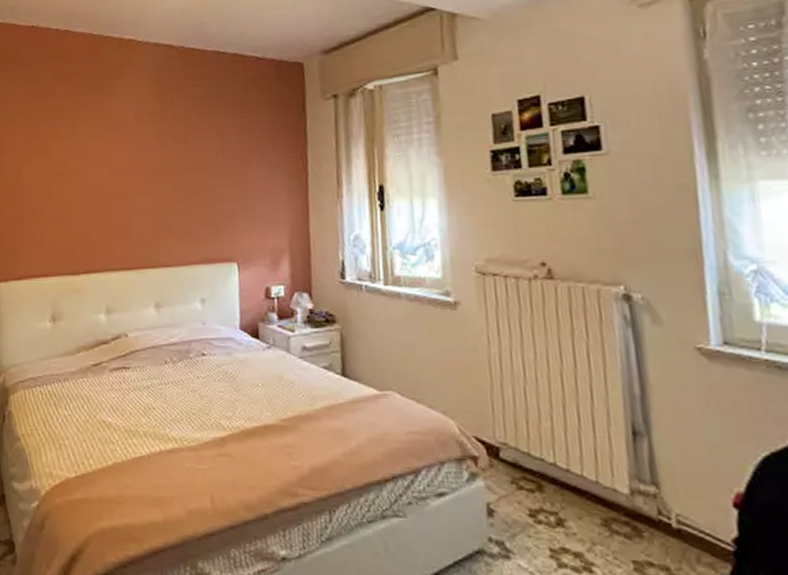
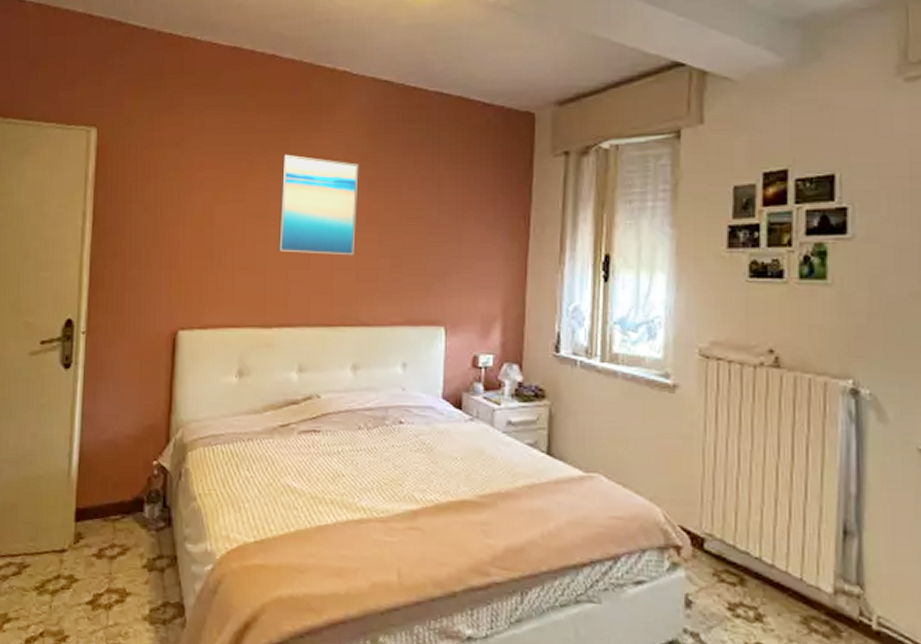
wall art: none [80,116,150,205] -> present [278,154,359,256]

